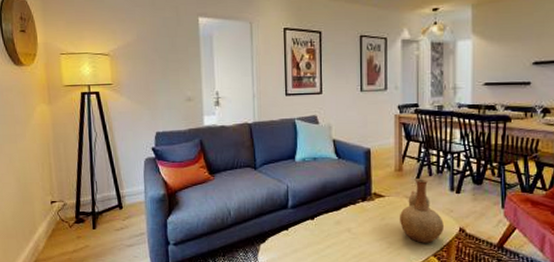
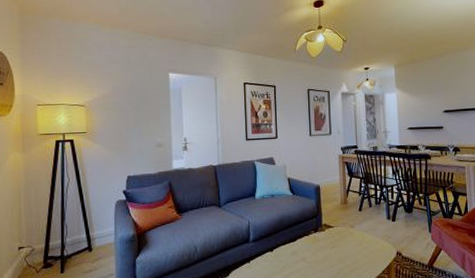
vase: present [399,179,444,243] -> none [346,210,384,268]

